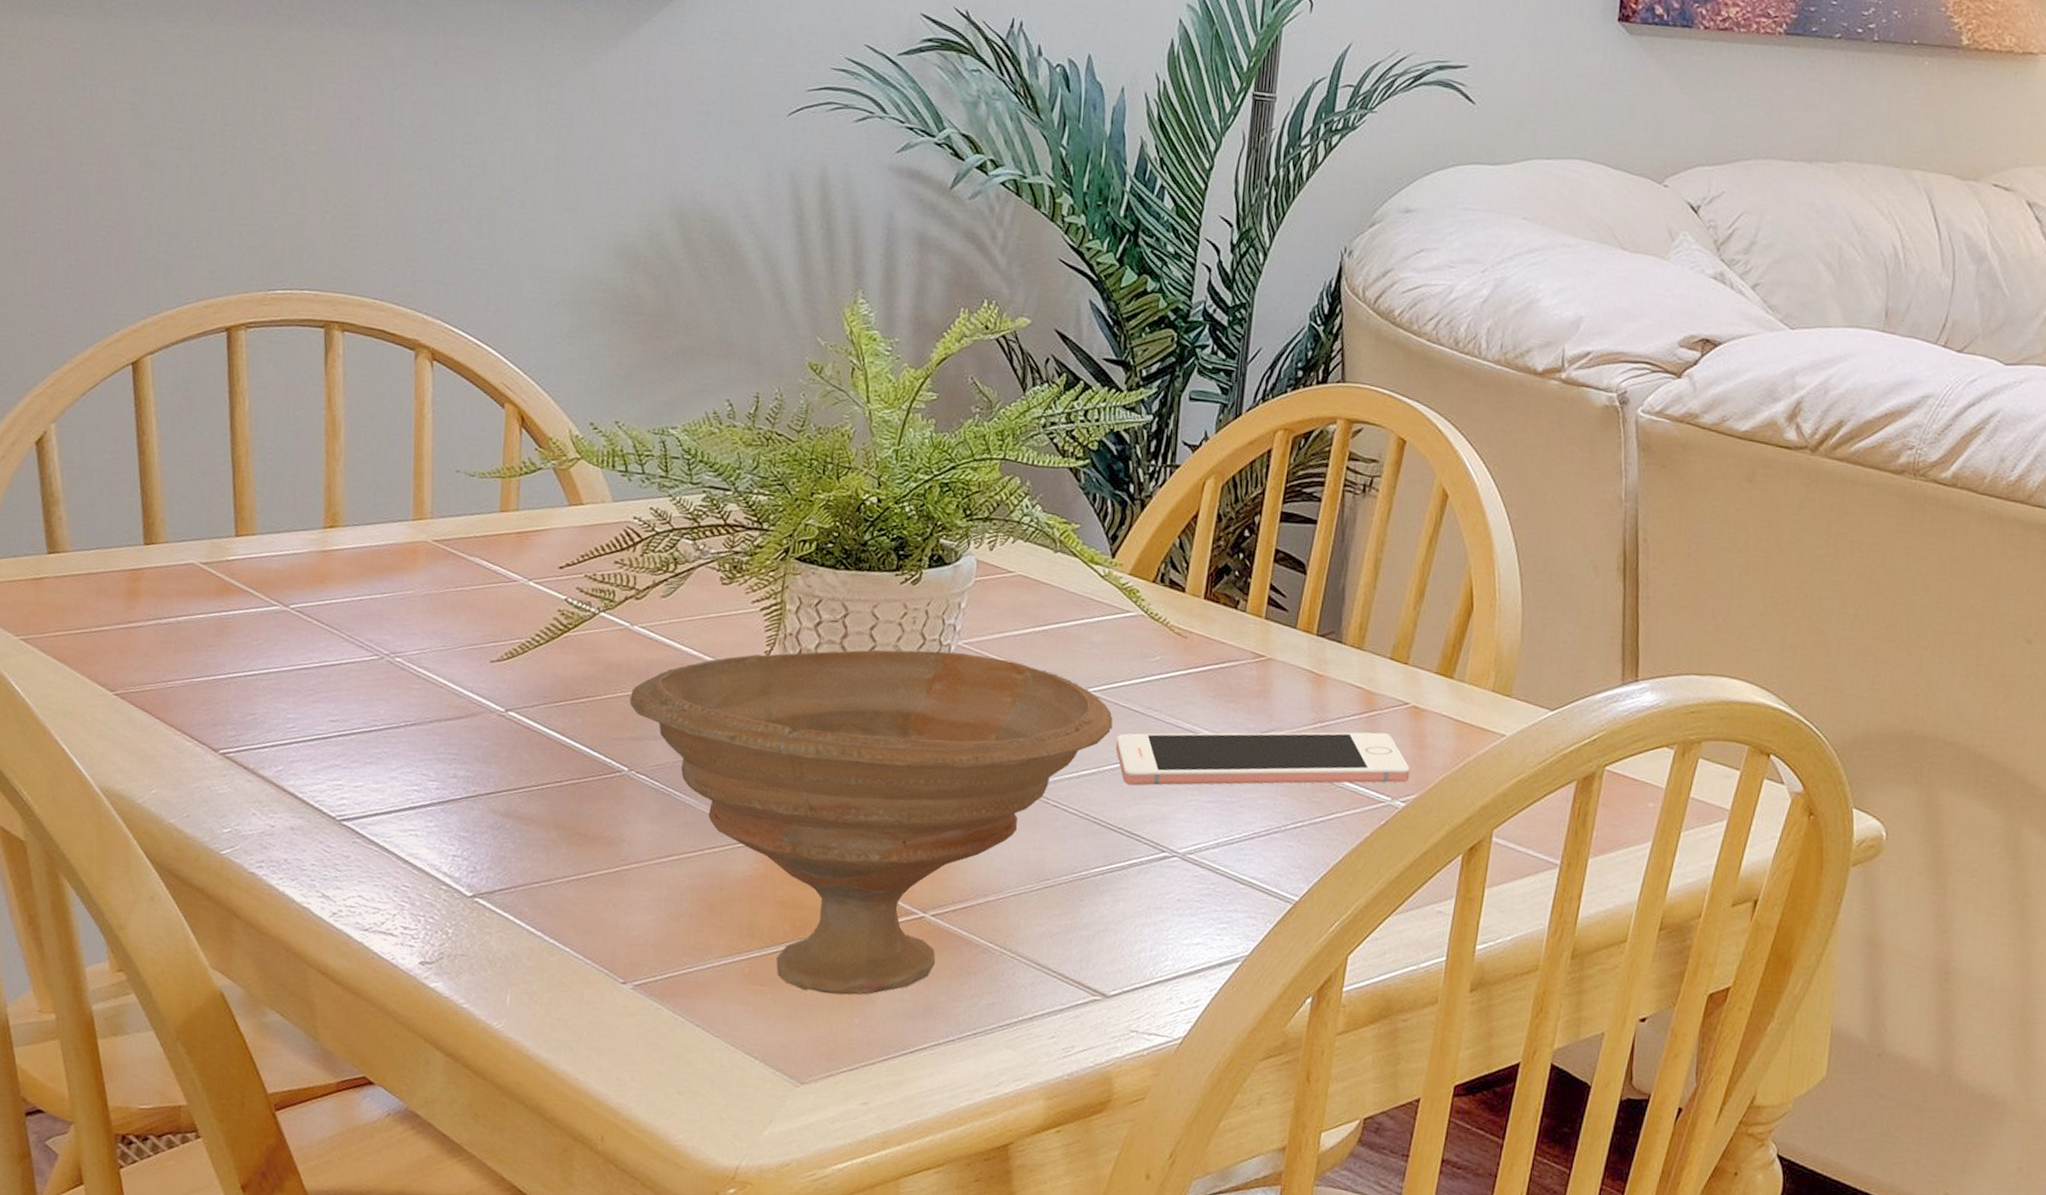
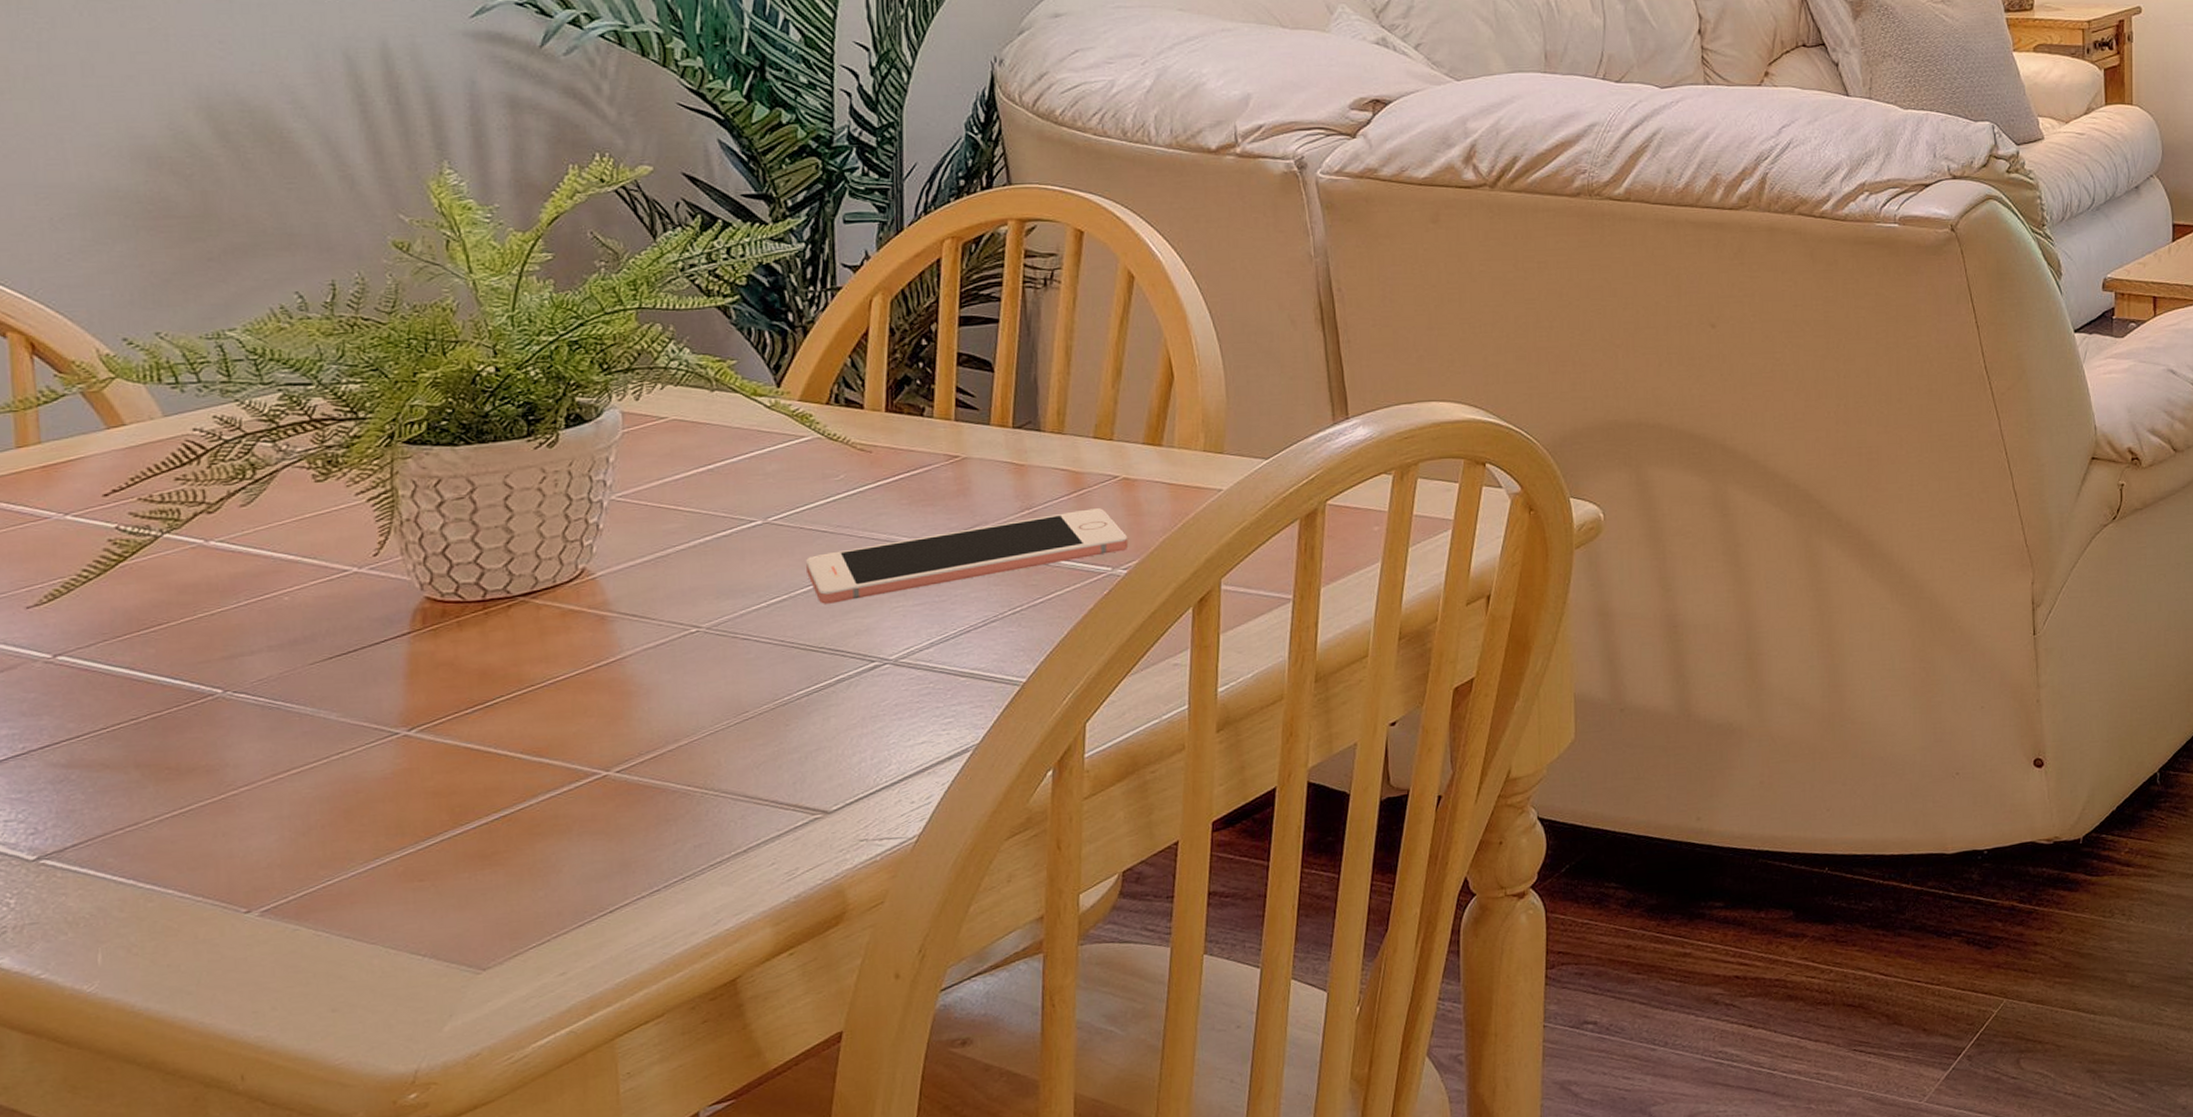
bowl: present [630,649,1113,996] -> none [214,505,800,876]

